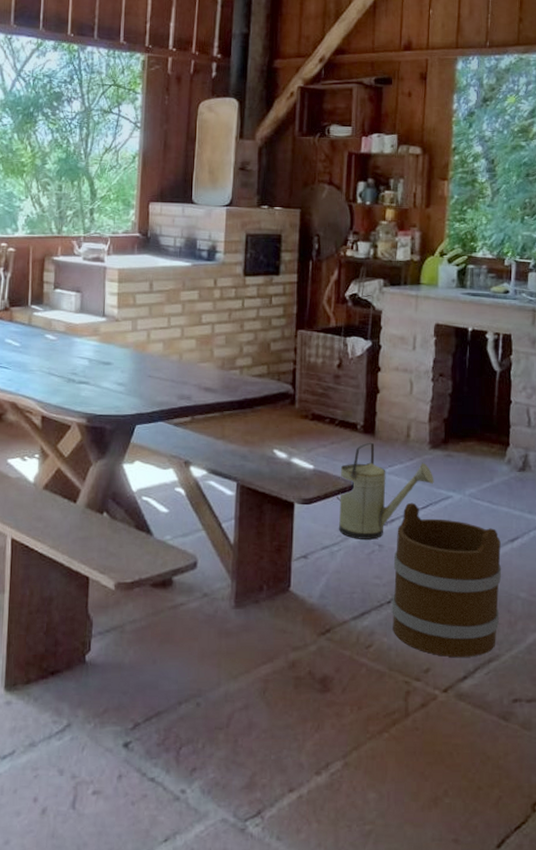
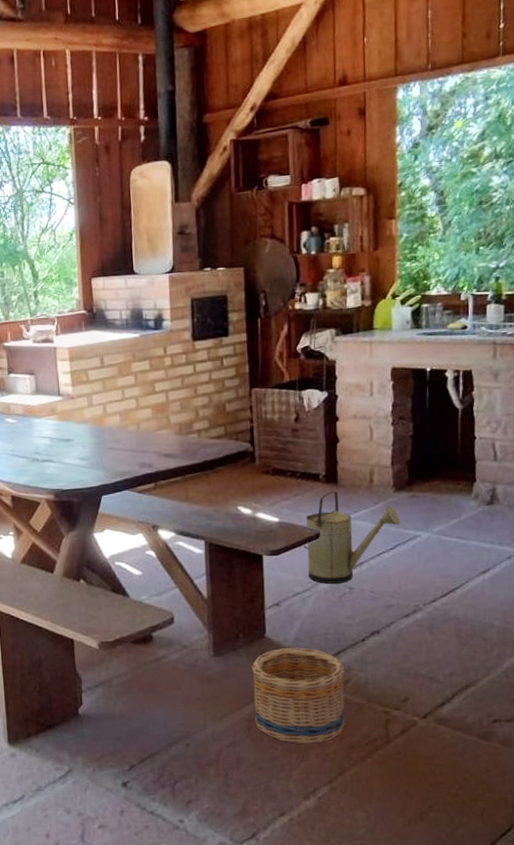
basket: none [272,605,369,713] -> present [252,647,346,744]
bucket: present [392,502,502,657] -> none [365,544,475,686]

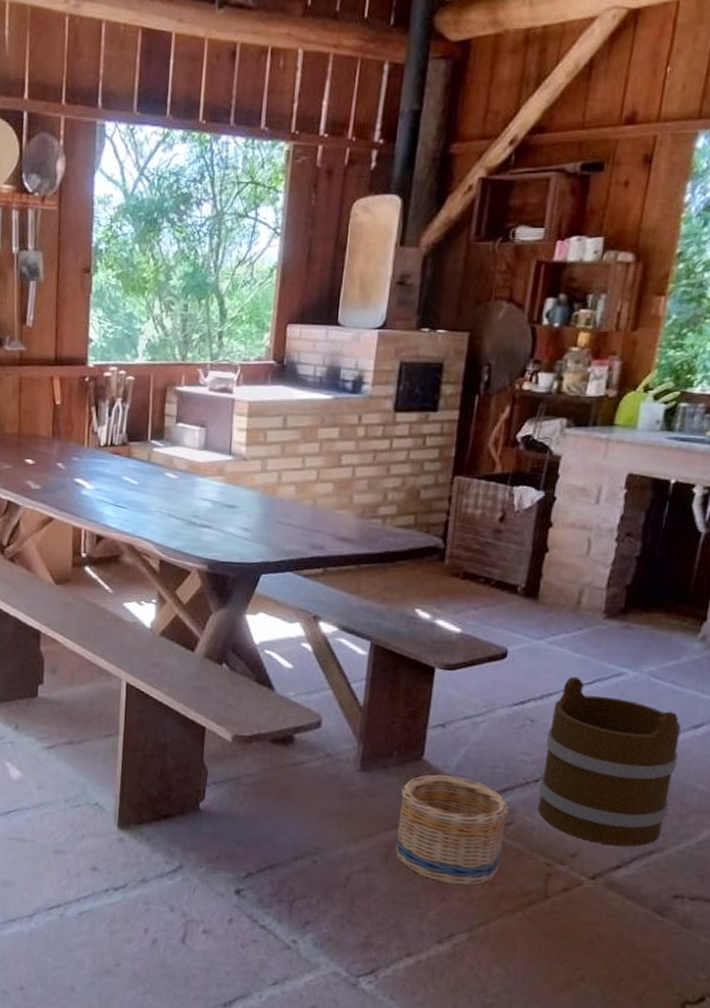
watering can: present [301,491,401,584] -> none [482,607,606,714]
bucket: none [365,544,475,686] -> present [538,676,681,847]

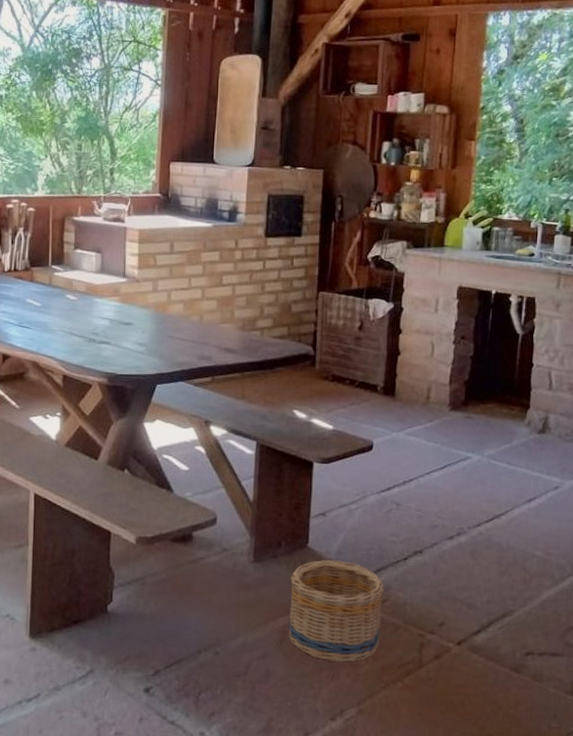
bucket: present [538,676,681,847] -> none [408,463,518,612]

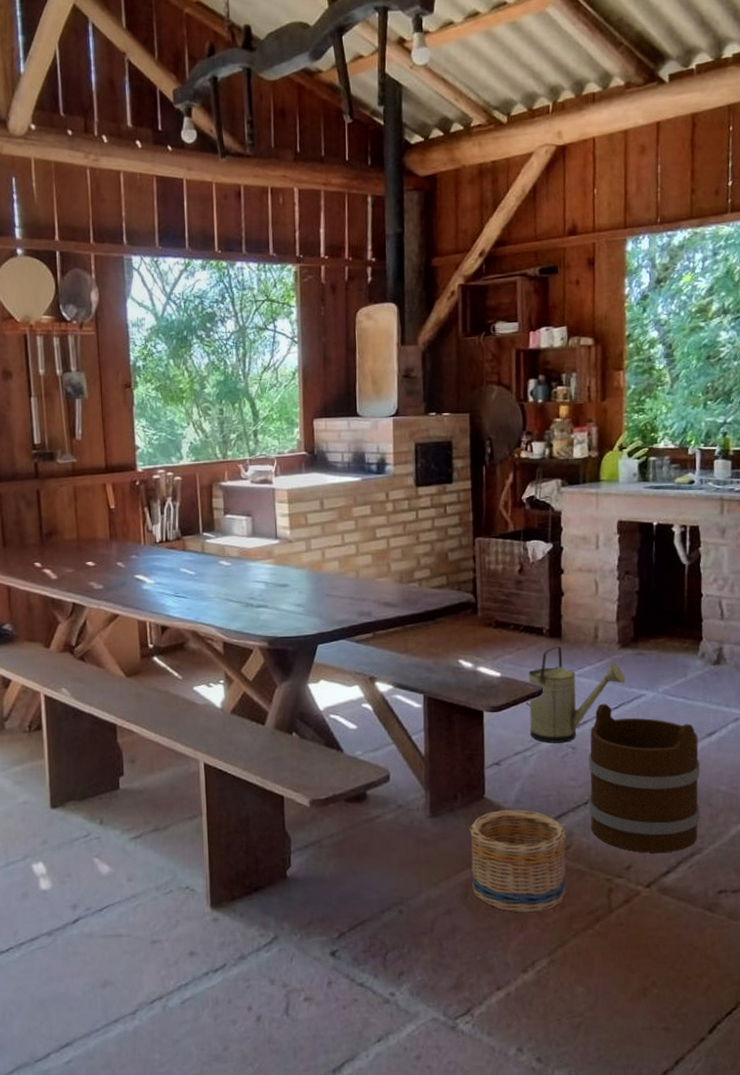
watering can: none [353,403,453,499] -> present [523,646,626,743]
bucket: none [408,463,518,612] -> present [588,703,701,853]

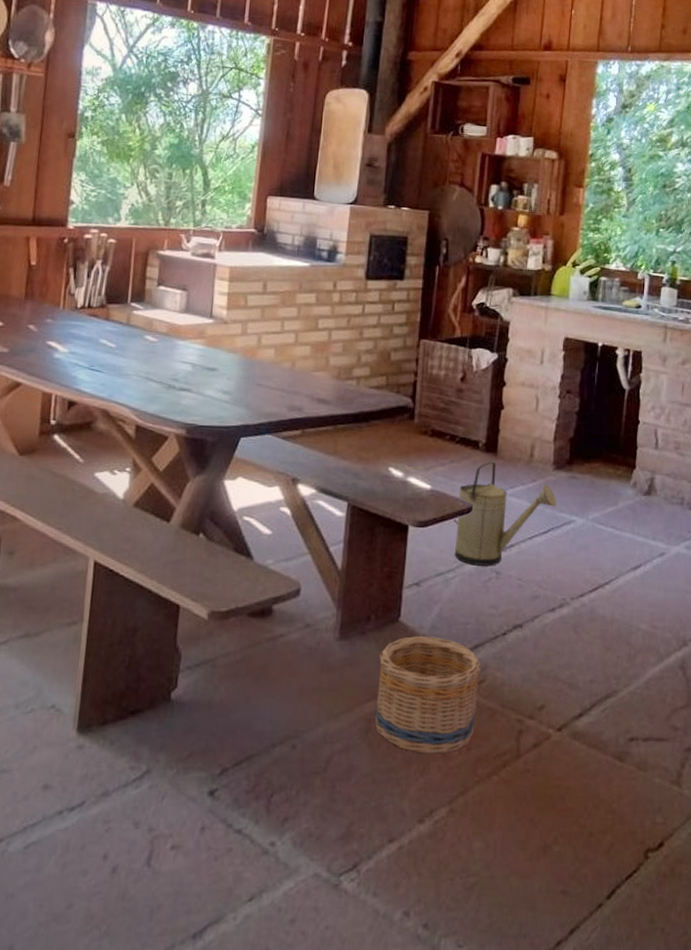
bucket: present [588,703,701,853] -> none [507,527,623,693]

